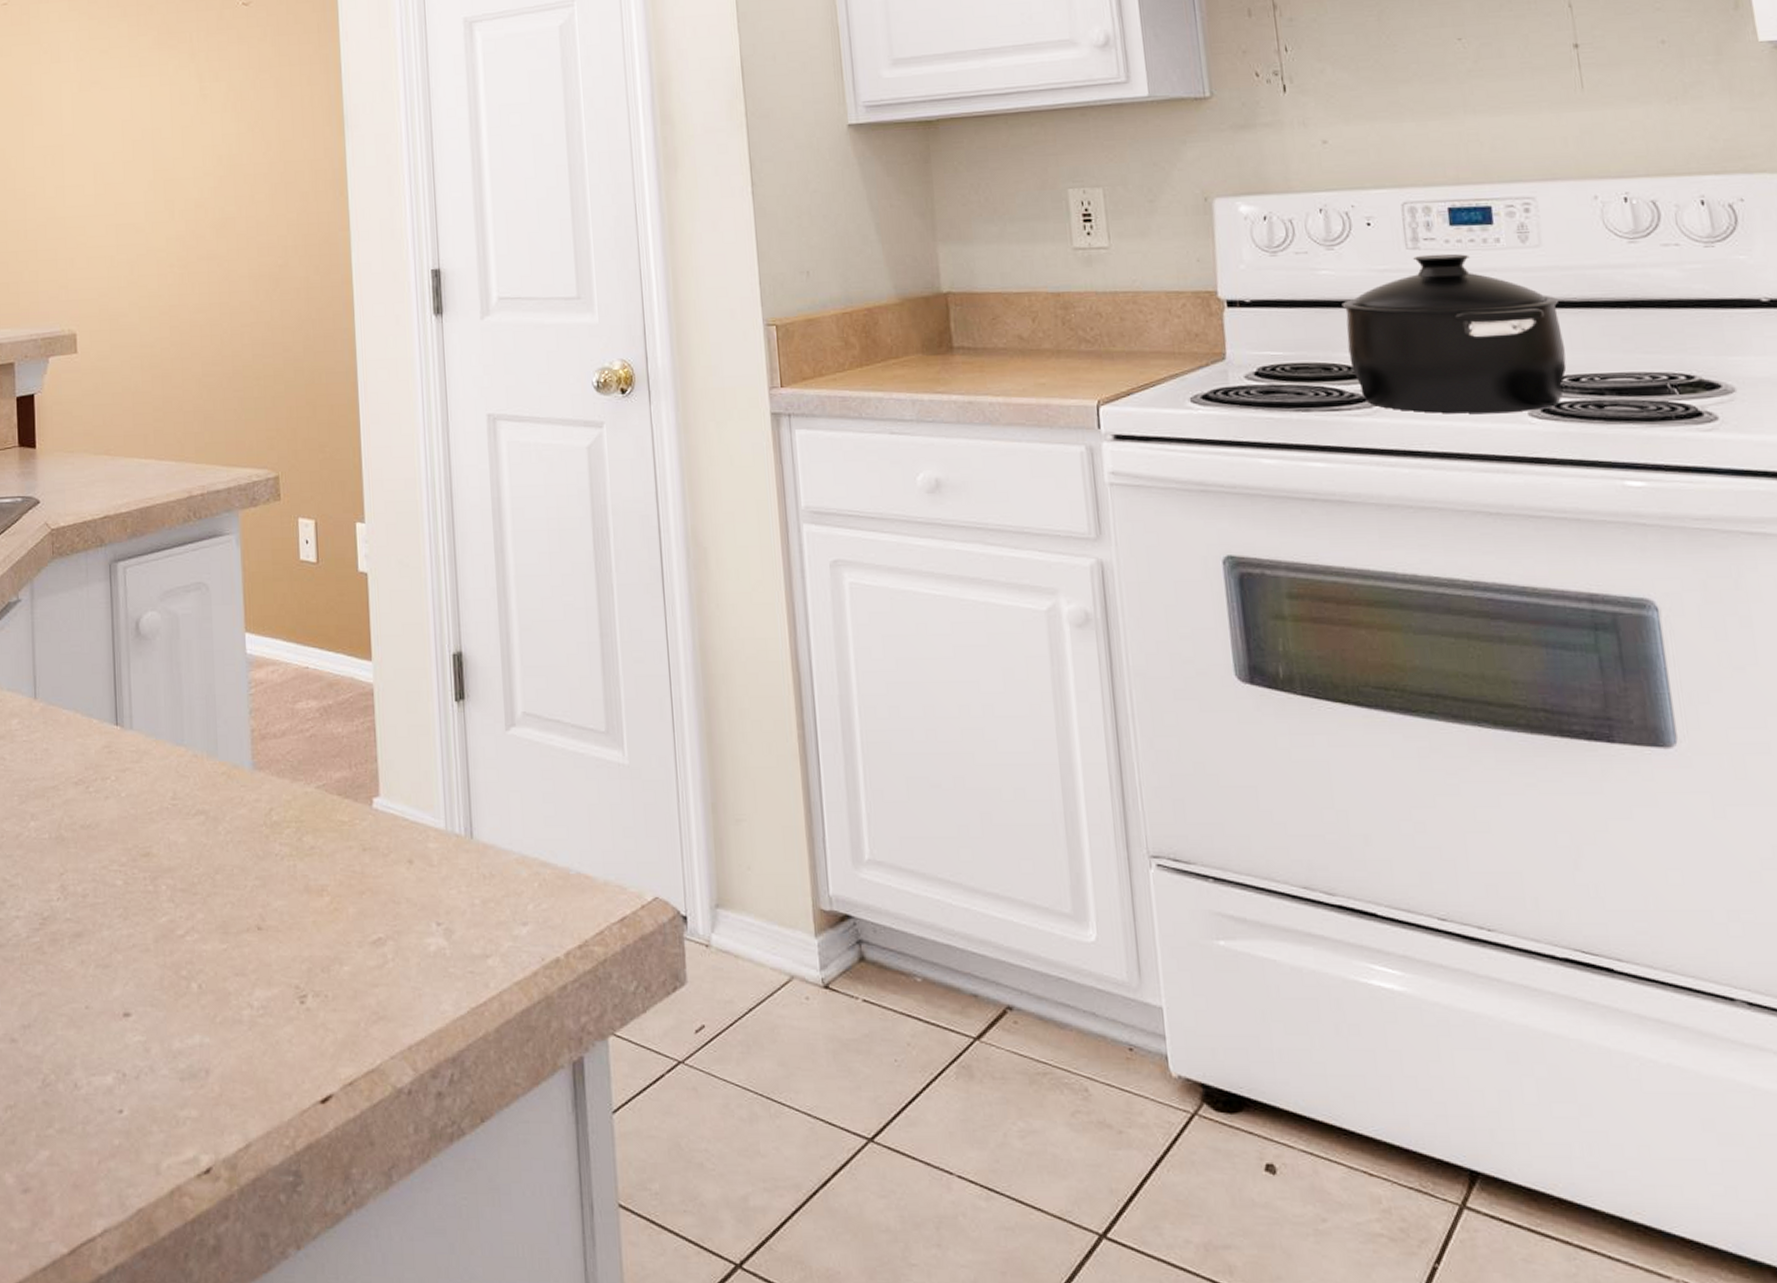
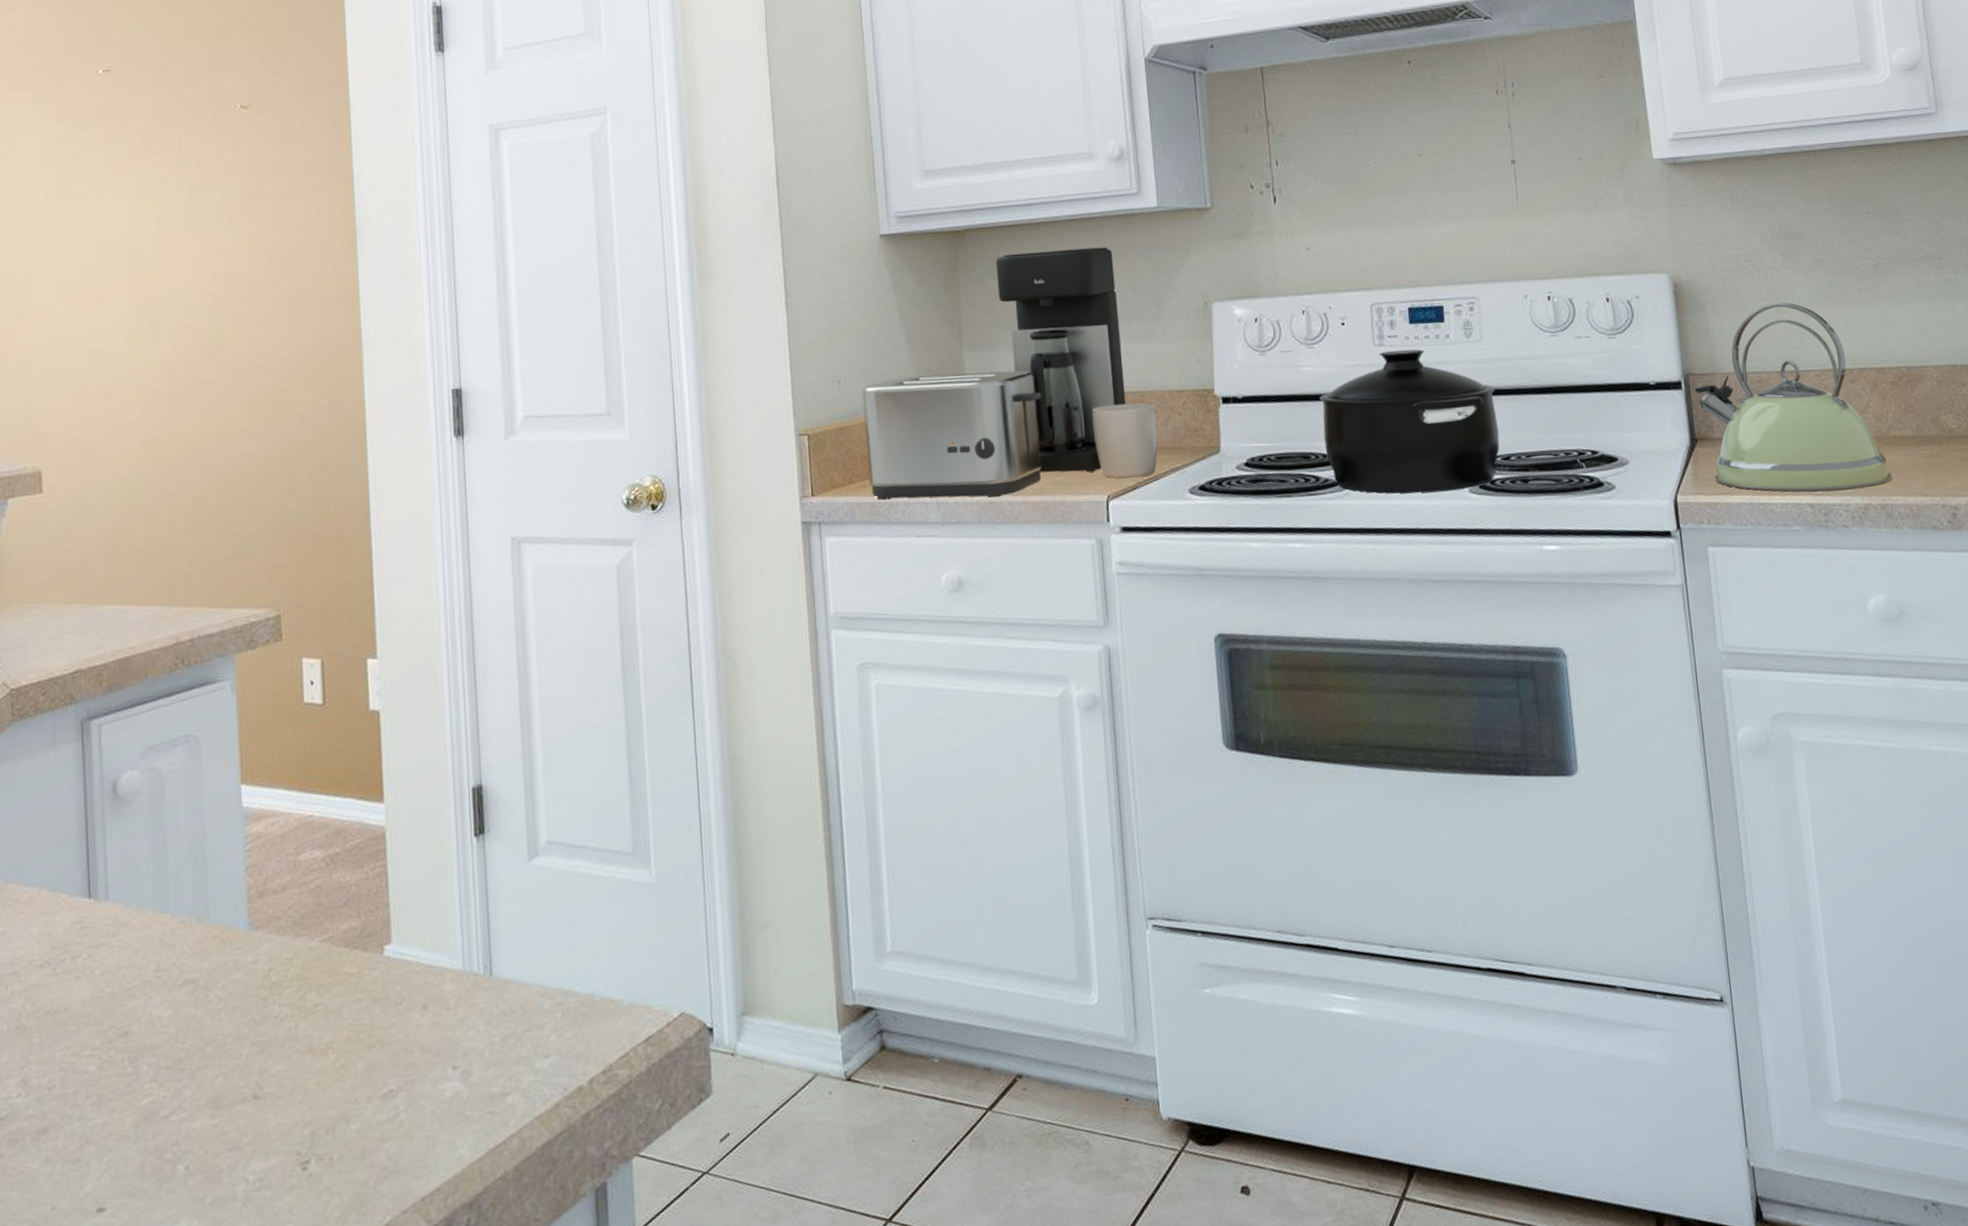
toaster: none [831,265,1025,397] -> present [862,370,1042,500]
coffee maker: none [970,138,1117,375] -> present [995,247,1126,473]
mug: none [1078,303,1154,383] -> present [1091,403,1158,479]

